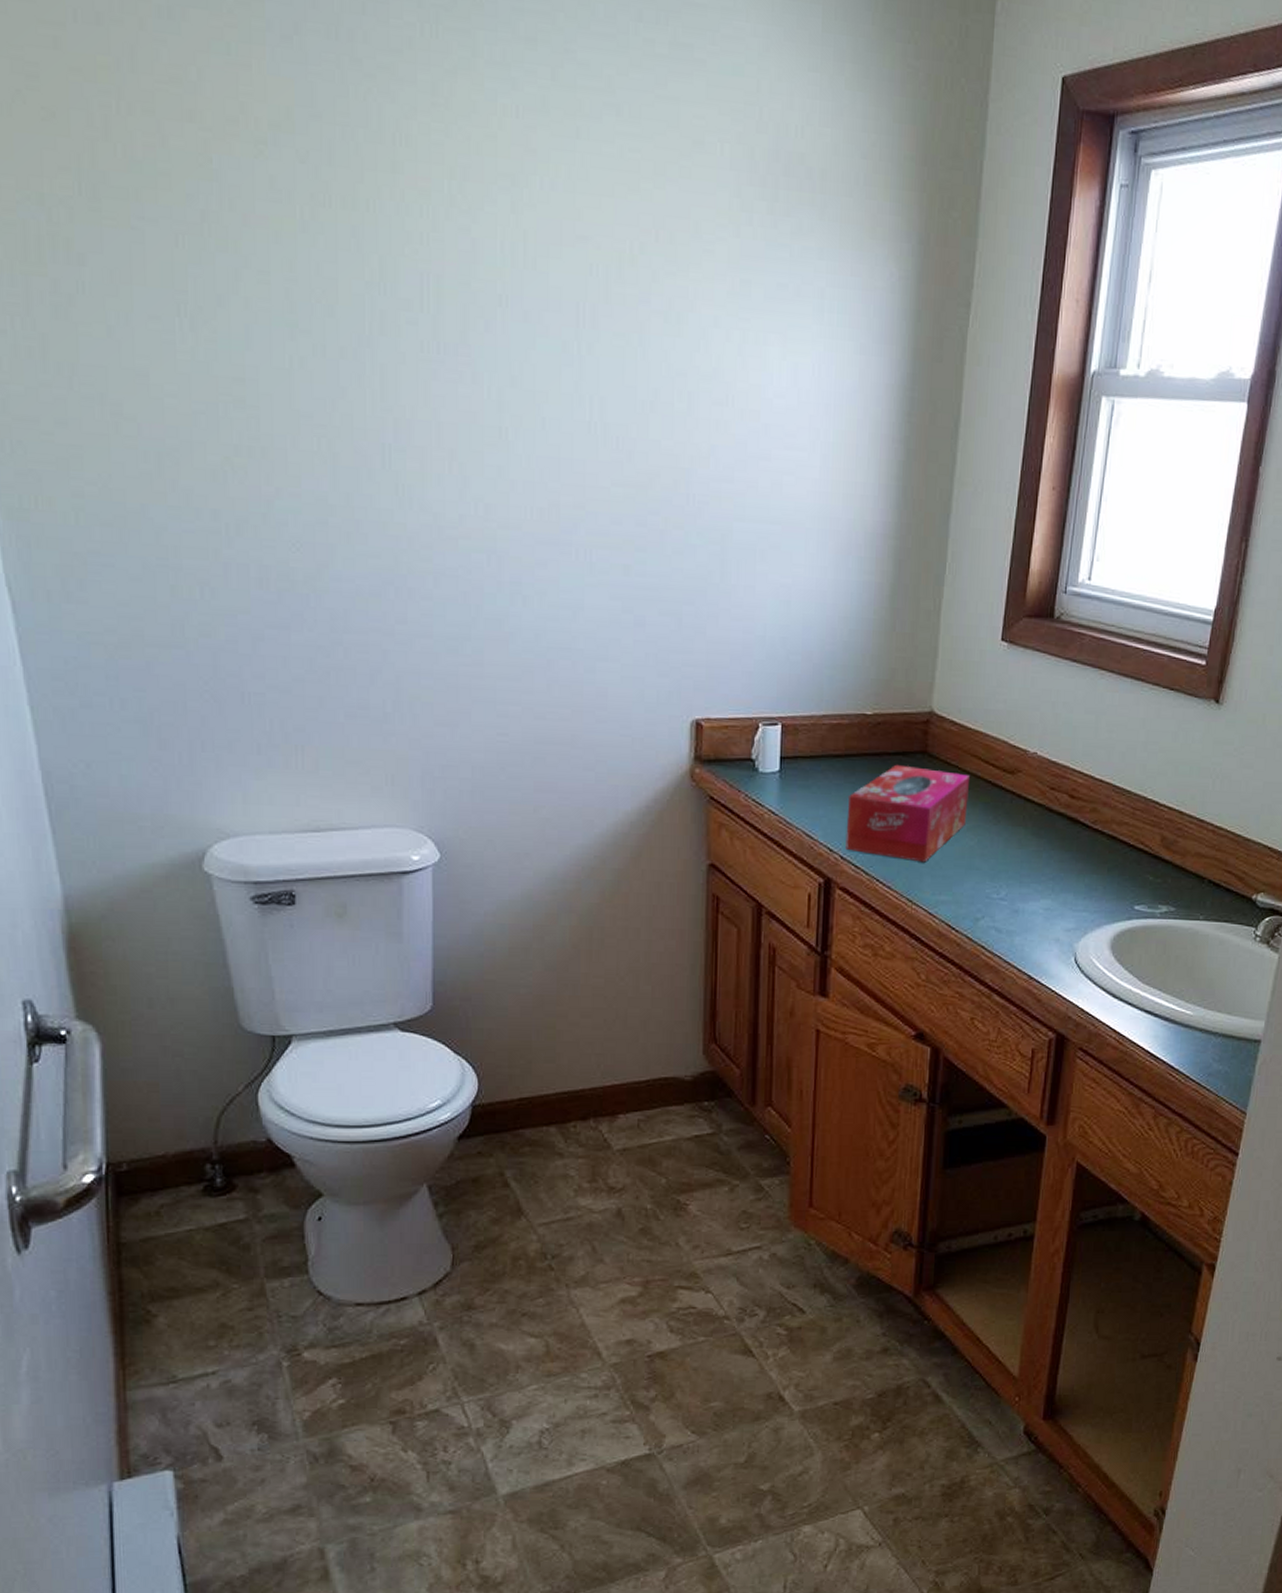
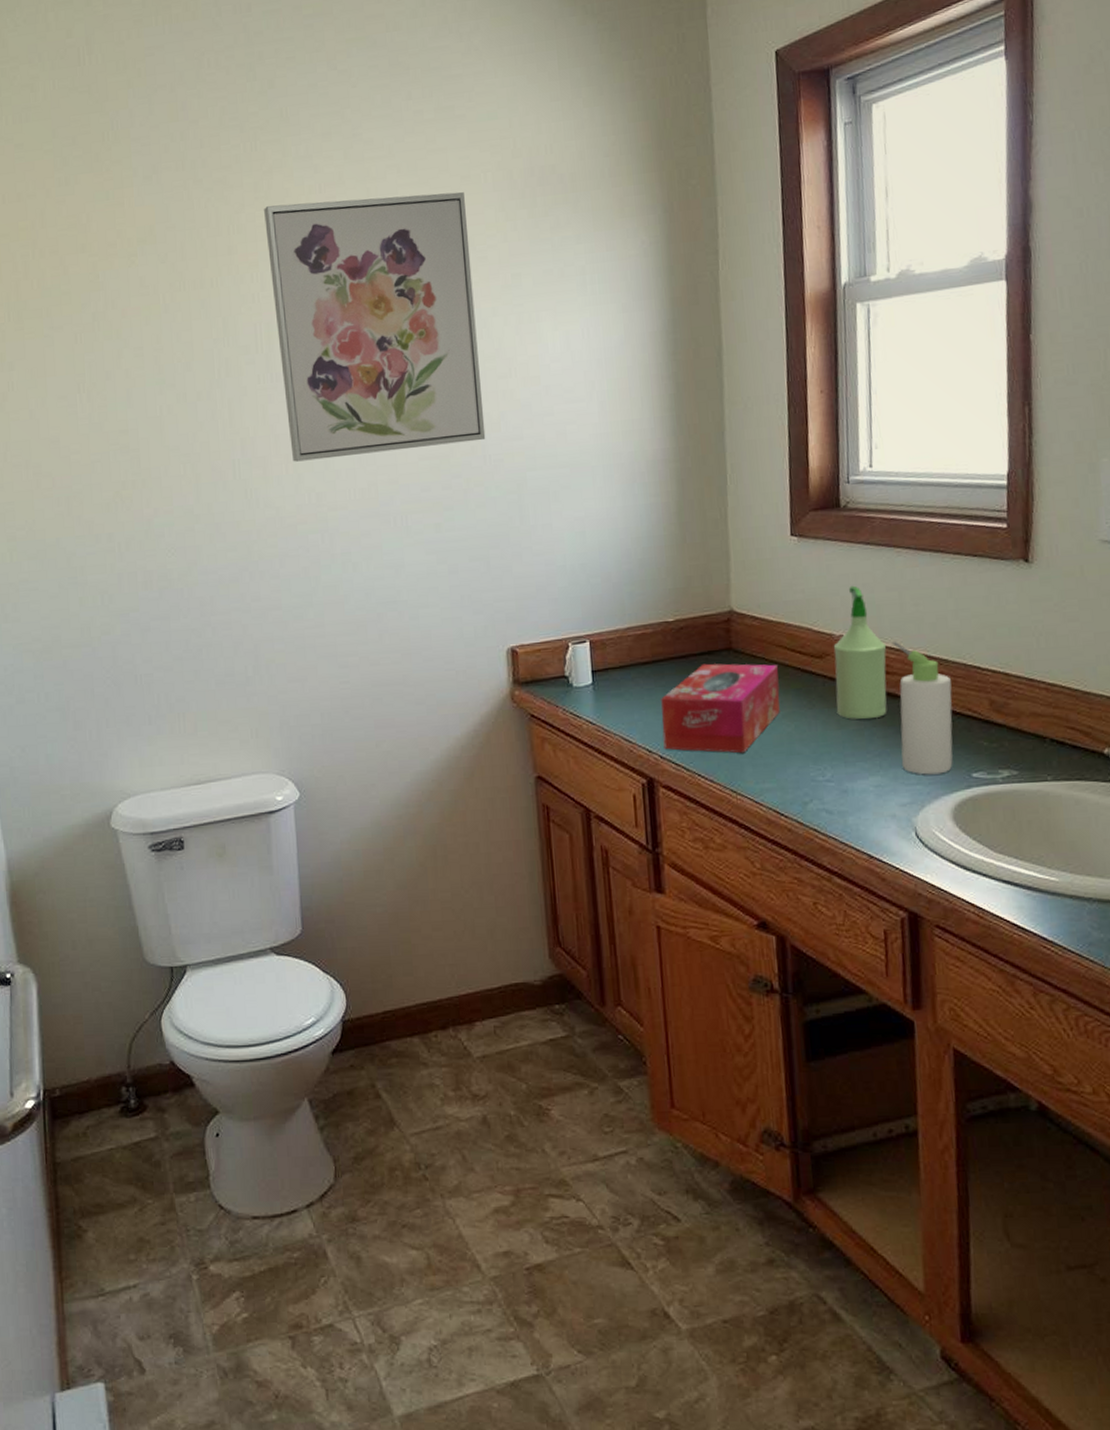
wall art: none [443,118,696,476] -> present [264,192,486,462]
spray bottle: none [1019,702,1077,841] -> present [833,585,887,719]
bottle: none [1072,765,1130,903] -> present [892,640,953,775]

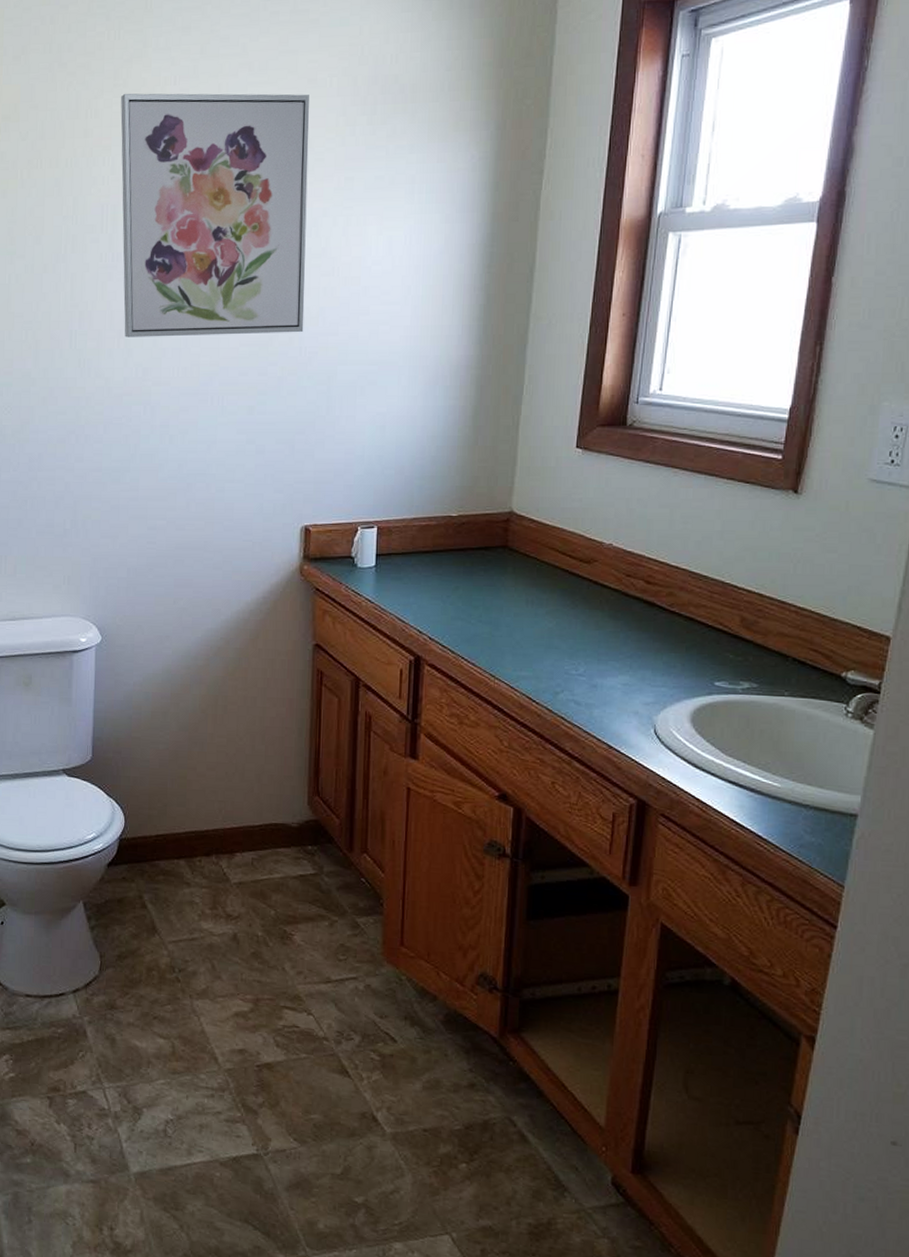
tissue box: present [661,663,780,754] -> none [433,558,549,642]
spray bottle: present [833,585,887,719] -> none [596,499,652,623]
bottle: present [892,640,953,775] -> none [650,554,707,680]

